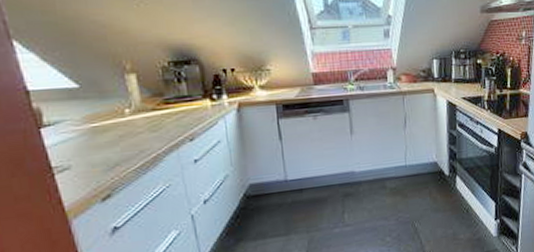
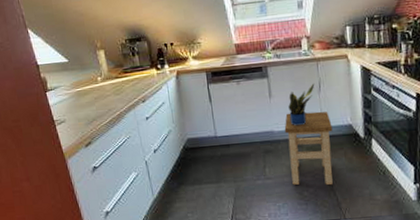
stool: none [366,148,418,231] -> present [284,111,333,186]
potted plant: none [371,118,400,166] -> present [288,83,315,126]

